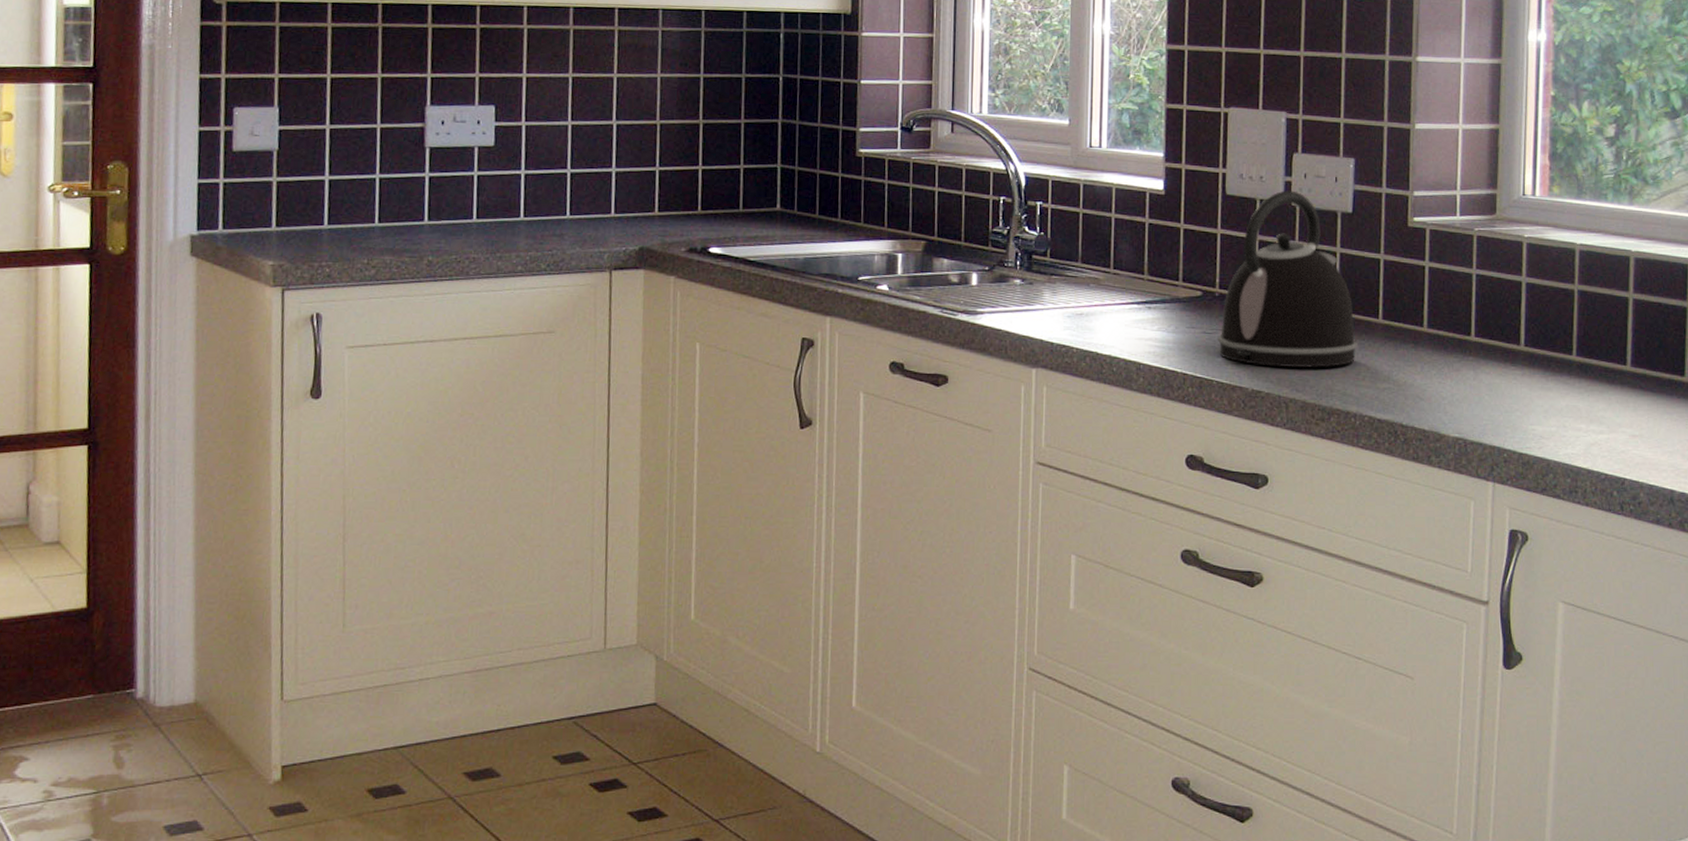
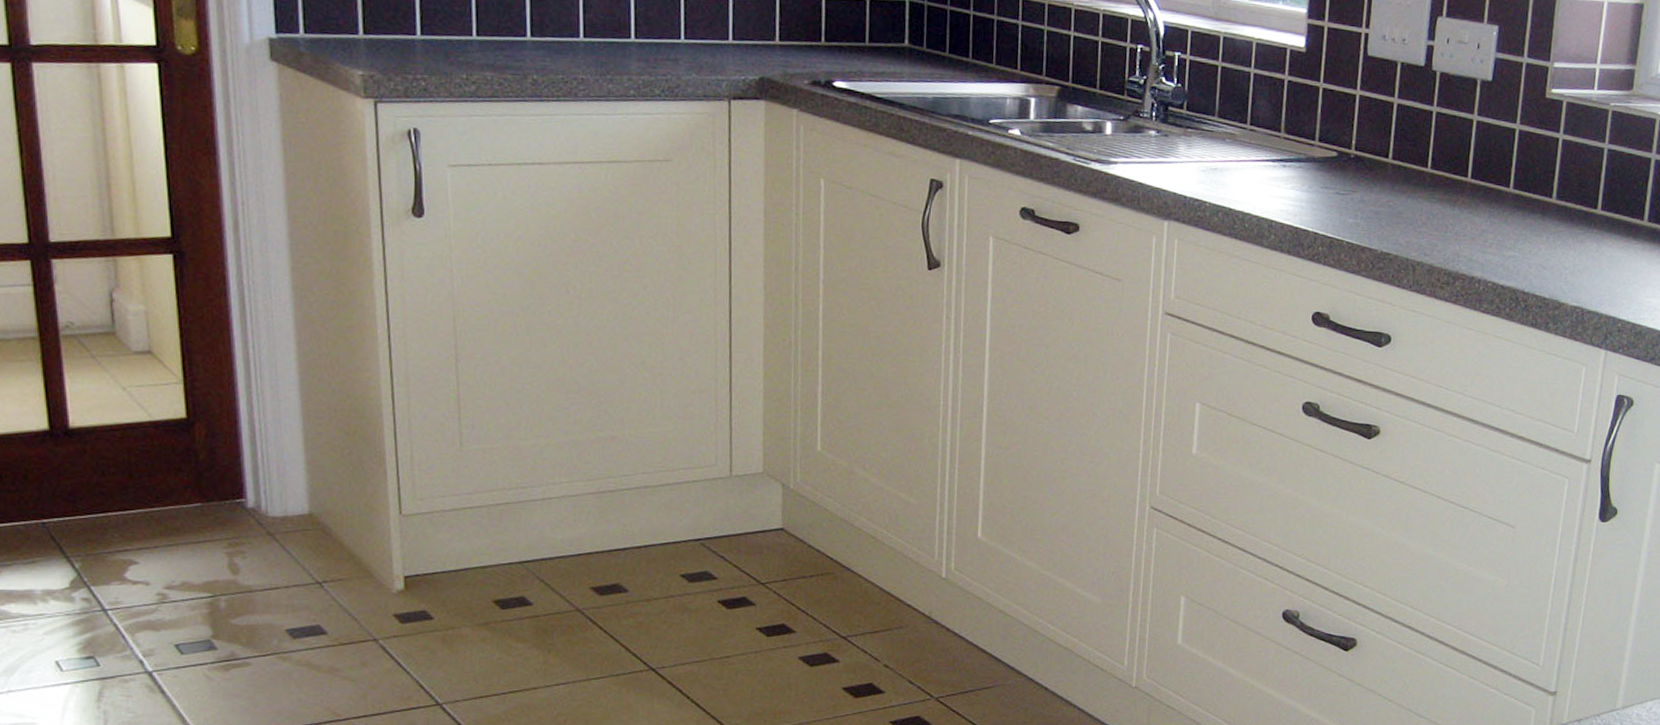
kettle: present [1218,190,1358,369] -> none [1351,54,1487,234]

